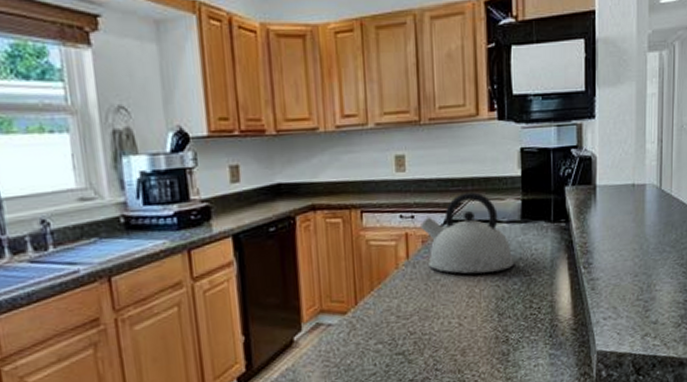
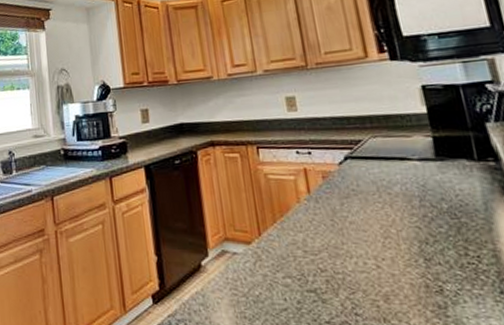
kettle: present [419,192,515,274] -> none [318,129,436,213]

